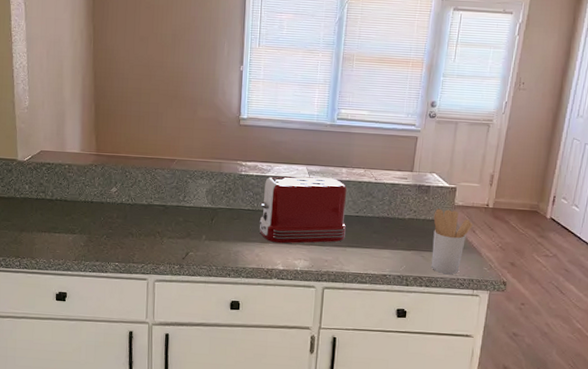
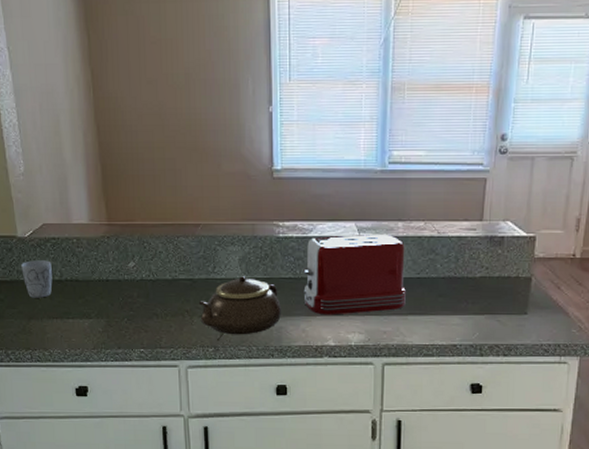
mug: none [18,181,45,214] -> present [21,260,53,298]
teapot: none [169,205,239,256] -> present [198,276,281,335]
utensil holder: present [431,208,473,274] -> none [509,263,557,339]

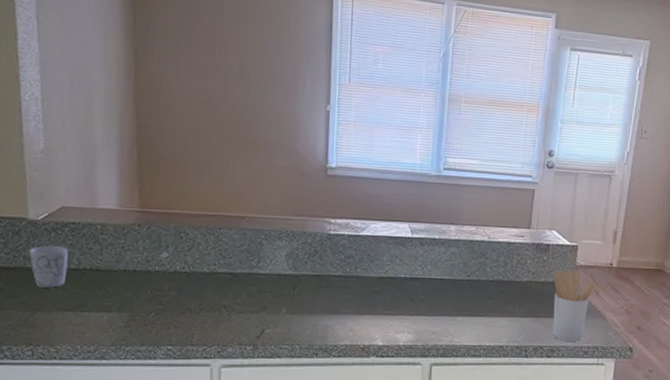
teapot: present [198,276,281,335] -> none [238,272,328,333]
toaster: present [302,233,406,315] -> none [352,236,457,315]
utensil holder: none [509,263,557,339] -> present [552,269,596,342]

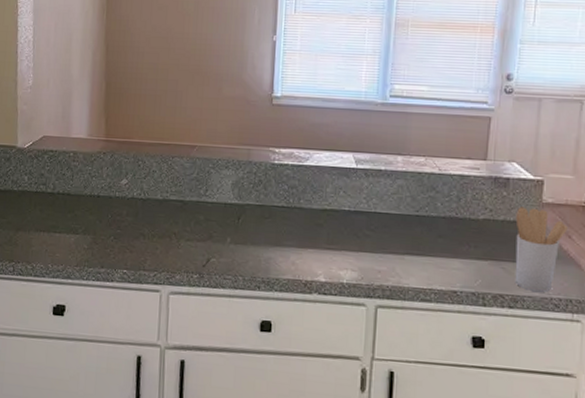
mug: present [30,246,68,288] -> none [16,171,46,210]

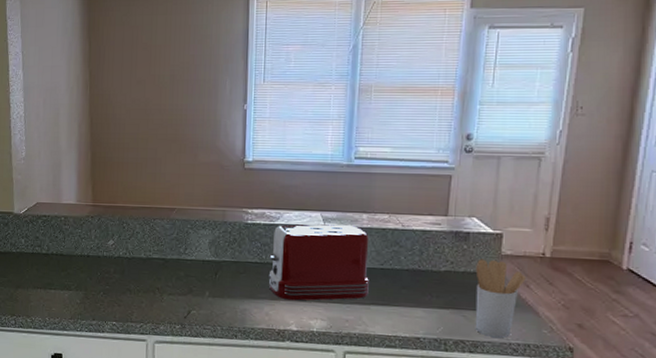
toaster: none [295,166,404,249] -> present [268,224,369,301]

